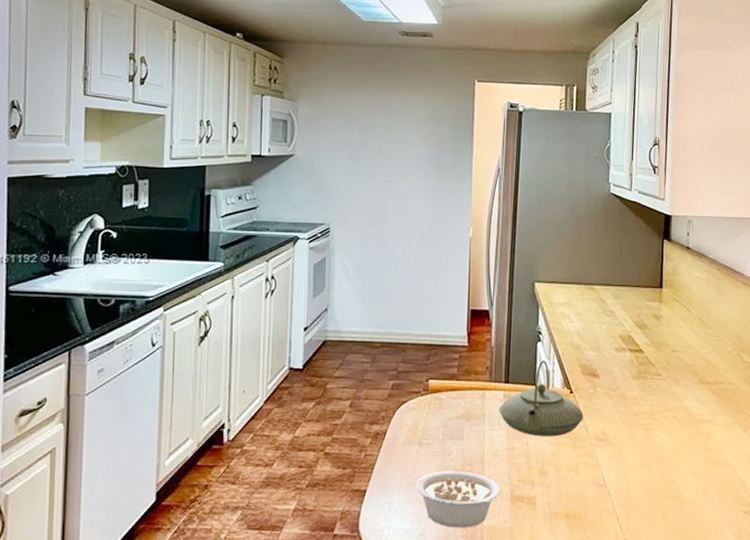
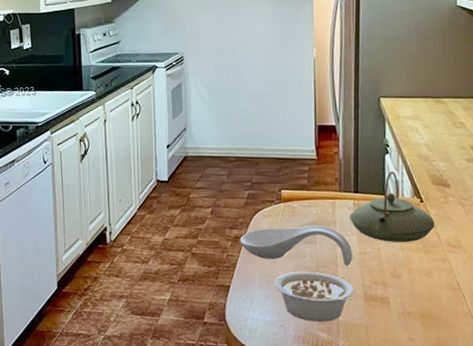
spoon rest: none [380,418,500,464] -> present [239,225,353,266]

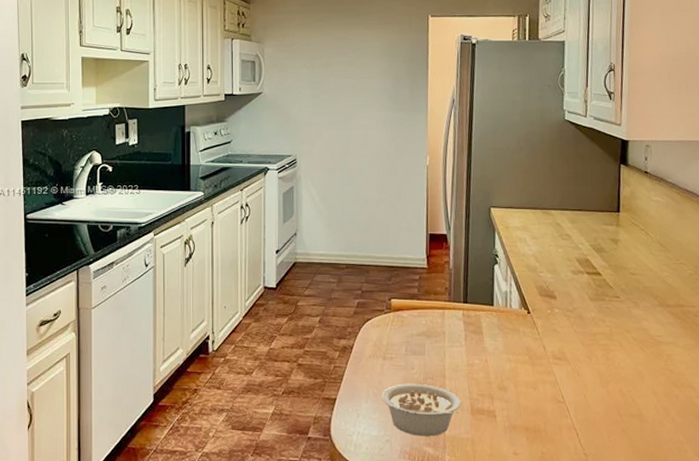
spoon rest: present [239,225,353,266] -> none [347,335,461,378]
teapot: present [349,171,435,243] -> none [458,282,541,355]

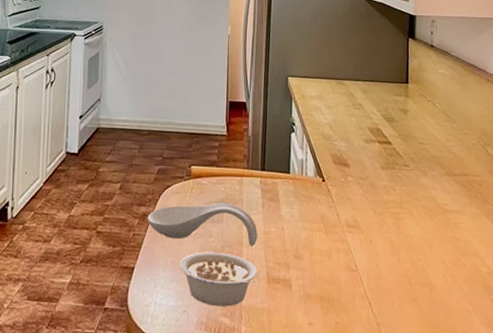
spoon rest: none [347,335,461,378] -> present [147,203,258,246]

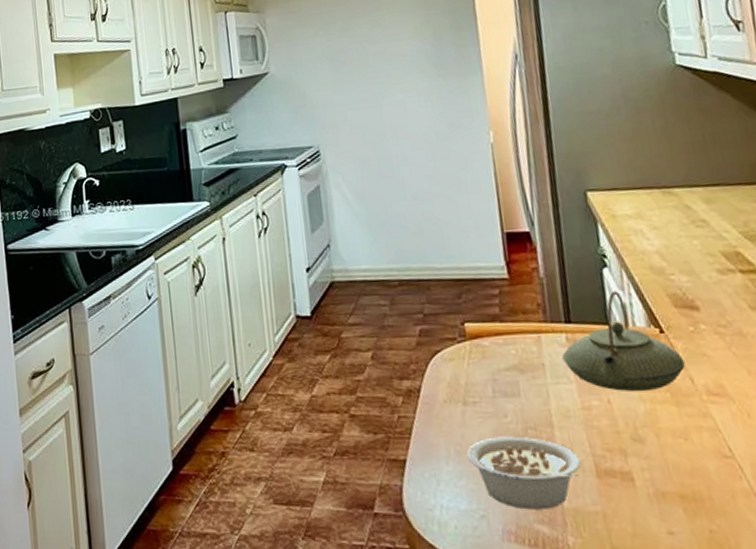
spoon rest: present [147,203,258,246] -> none [413,369,574,427]
teapot: none [256,150,335,223] -> present [562,291,685,392]

